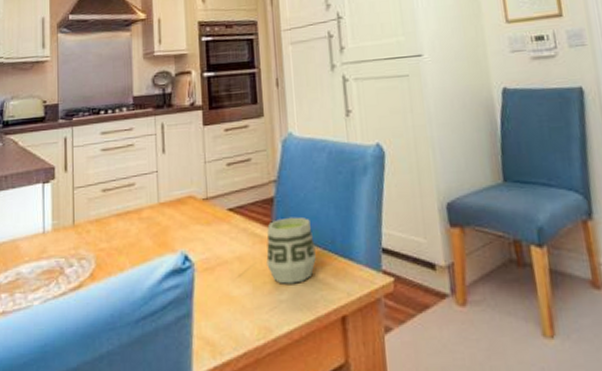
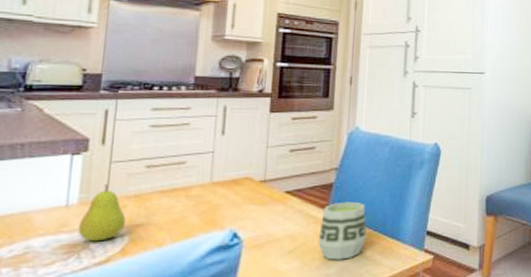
fruit: none [54,210,91,267] -> present [77,184,126,242]

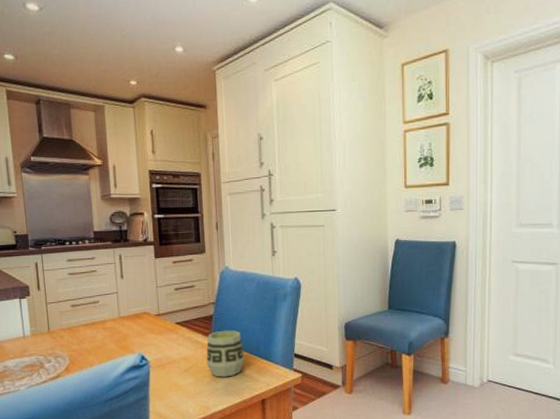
fruit: present [77,184,126,242] -> none [34,320,65,363]

